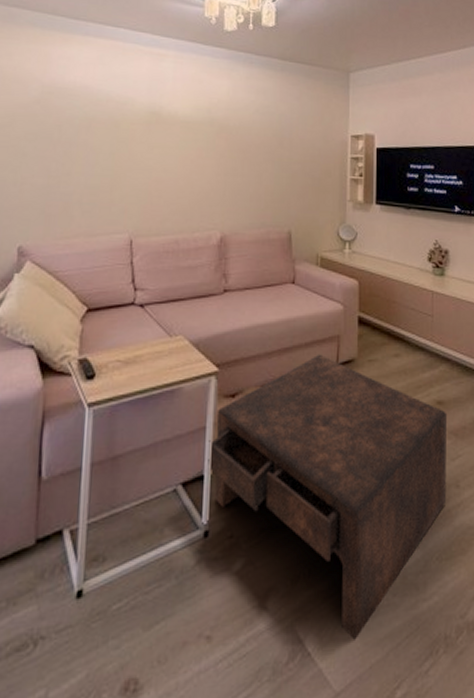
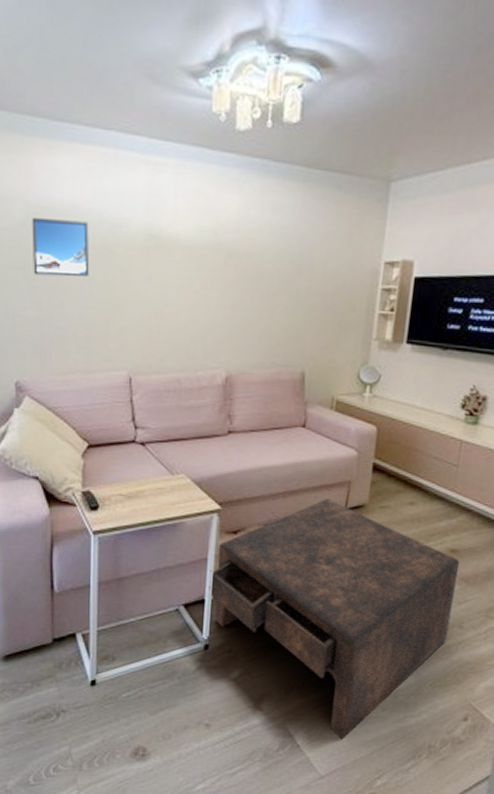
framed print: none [44,95,98,148] -> present [31,217,90,277]

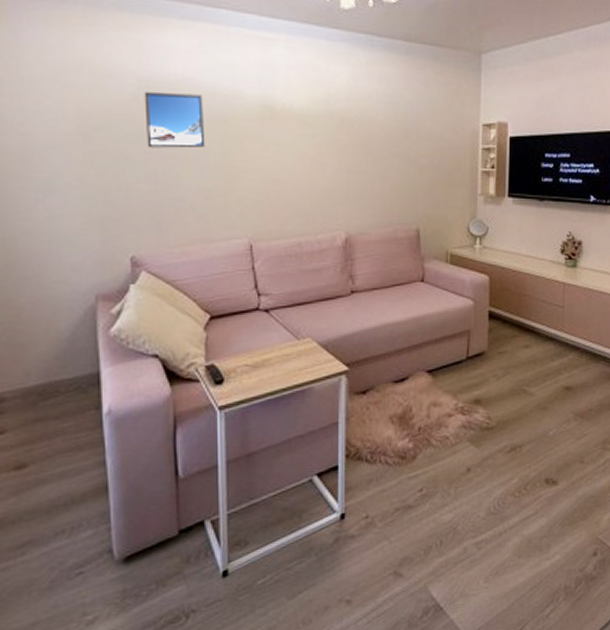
coffee table: present [209,498,460,740] -> none [342,349,575,595]

